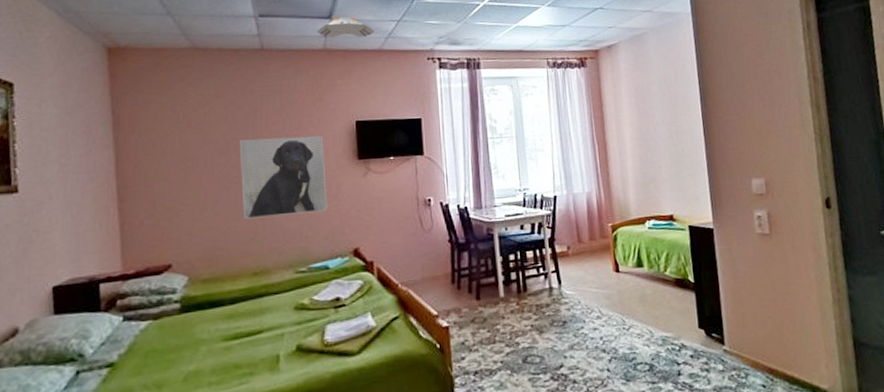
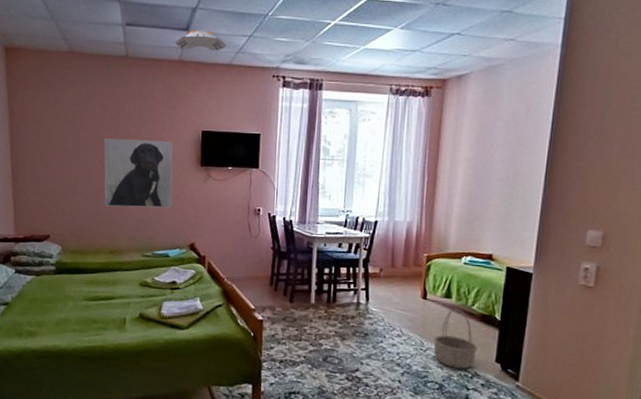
basket: none [634,276,679,344] -> present [434,308,478,369]

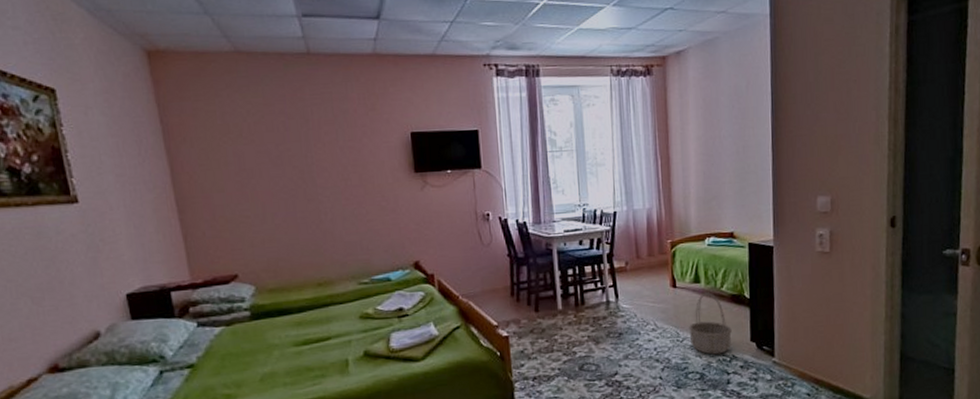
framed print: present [104,138,173,208] -> none [293,147,387,232]
ceiling light fixture: present [175,30,227,51] -> none [365,18,427,42]

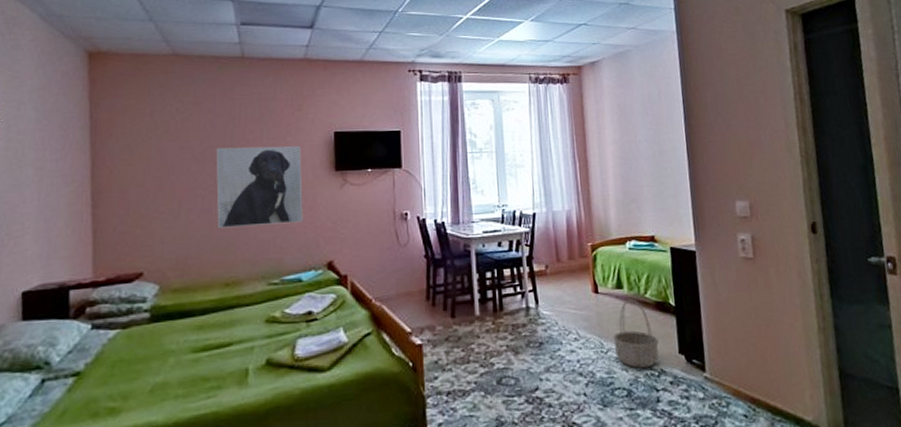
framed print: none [293,147,387,232] -> present [216,145,303,229]

